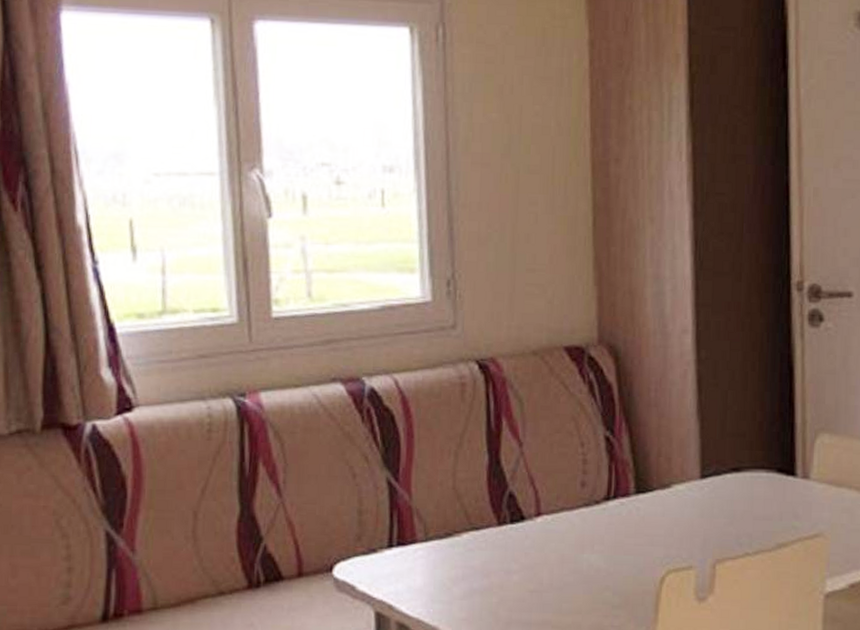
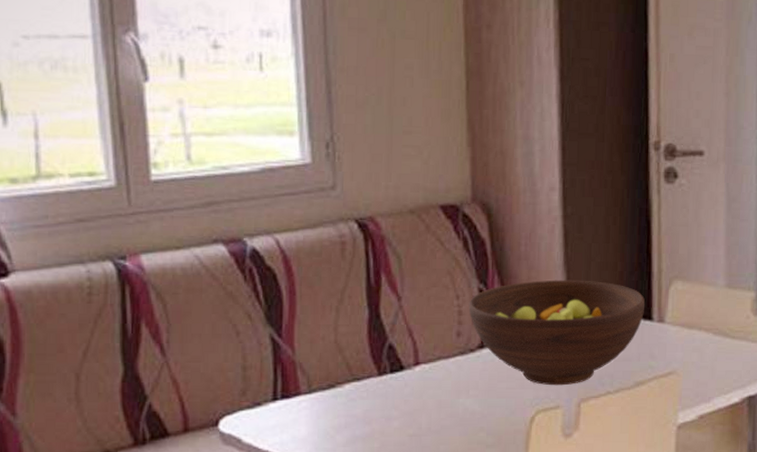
fruit bowl: none [594,429,788,544] -> present [468,279,645,386]

